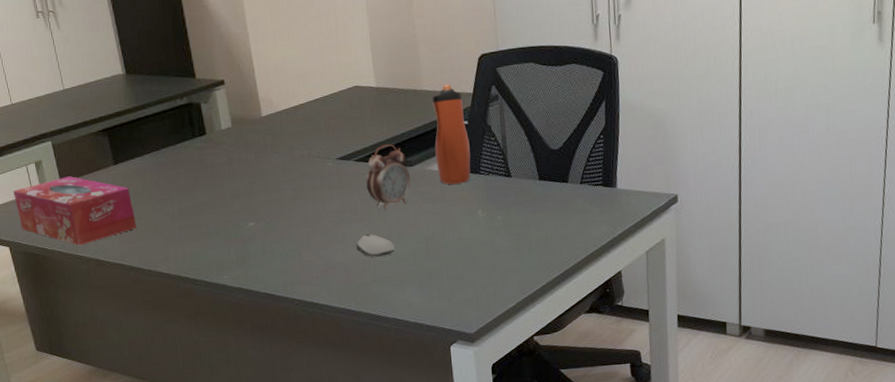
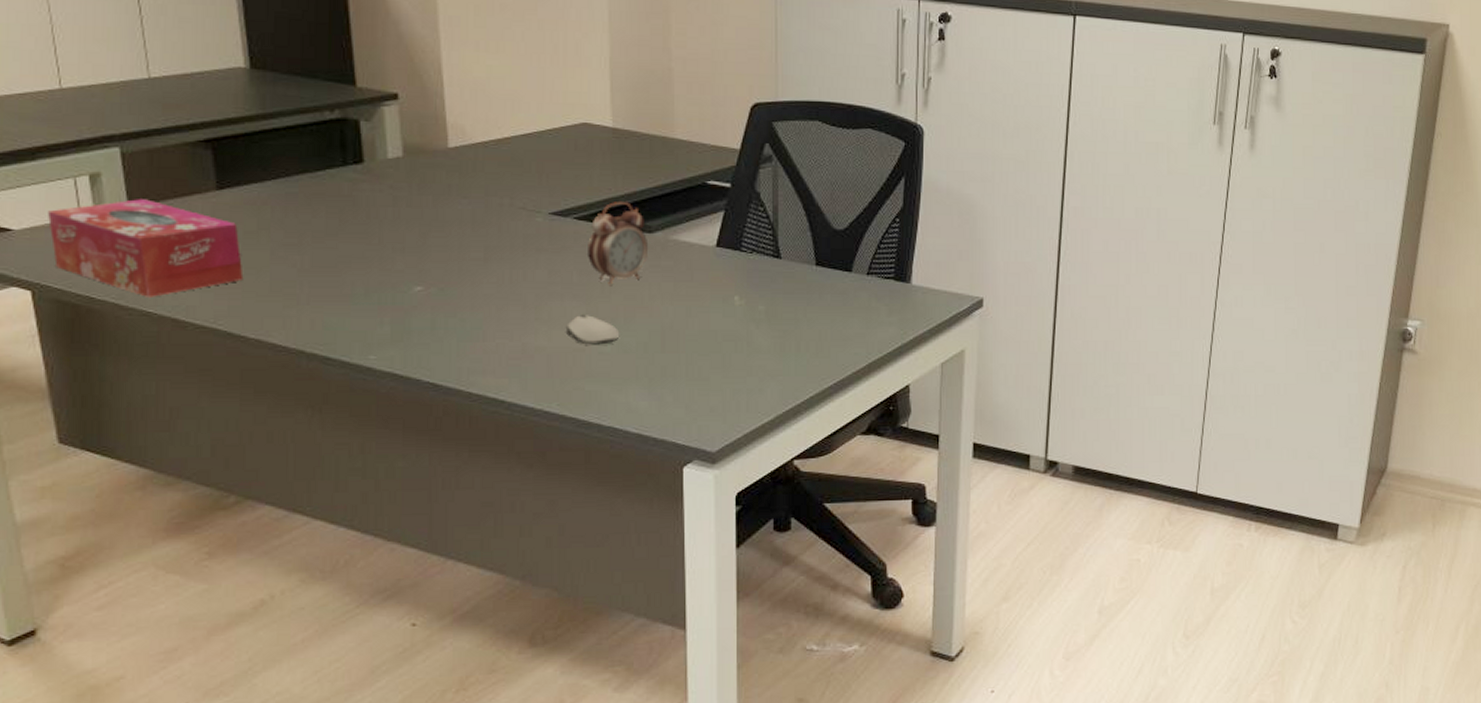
water bottle: present [432,84,471,185] -> none [684,134,730,261]

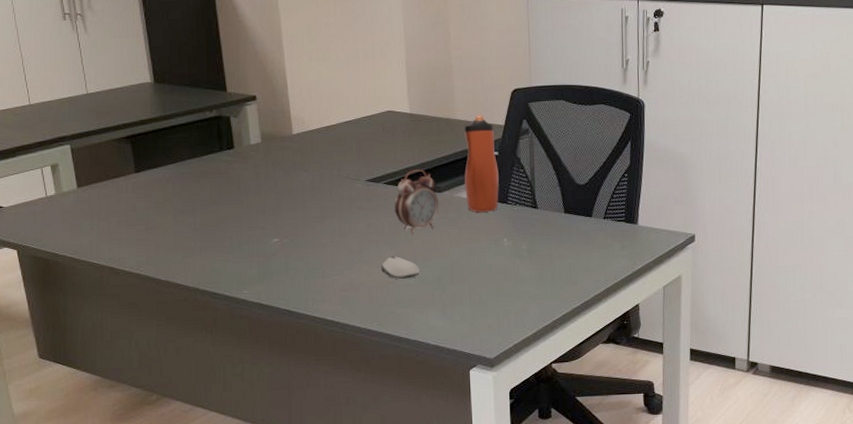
tissue box: present [47,199,244,297] -> none [24,181,156,252]
water bottle: none [684,134,730,261] -> present [464,115,499,212]

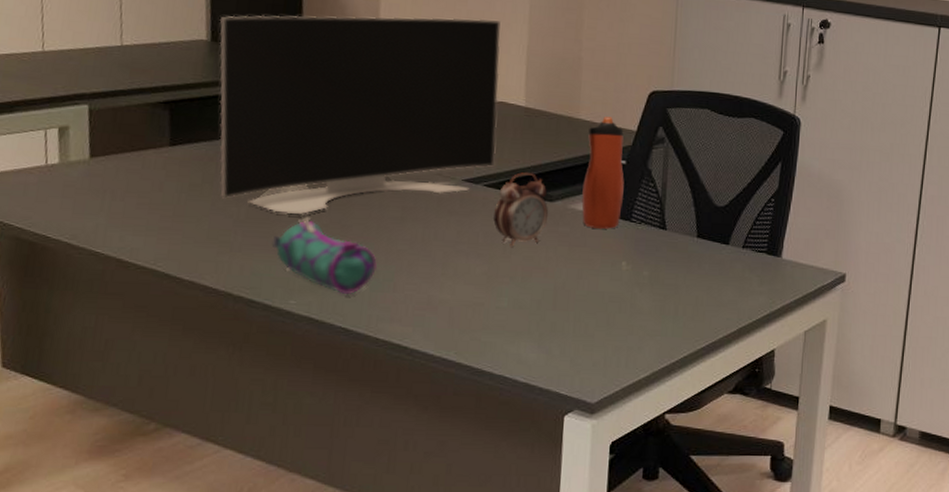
computer monitor: none [158,40,390,220] -> present [219,15,501,214]
pencil case: none [223,224,307,282] -> present [271,220,377,294]
computer mouse: present [381,256,420,279] -> none [469,272,517,300]

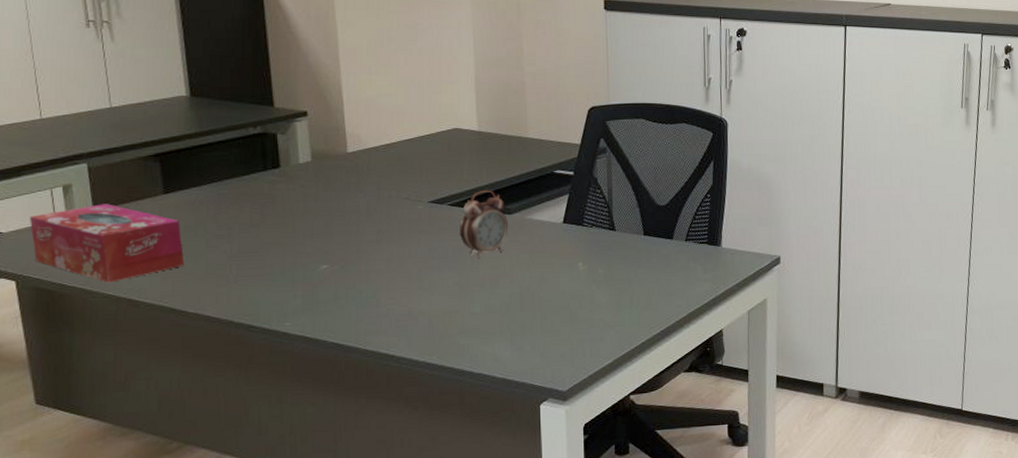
tissue box: none [17,151,185,239] -> present [29,204,185,283]
computer monitor: present [219,15,501,214] -> none [196,54,456,245]
pencil case: present [271,220,377,294] -> none [264,249,359,313]
water bottle: present [581,116,624,229] -> none [537,133,574,235]

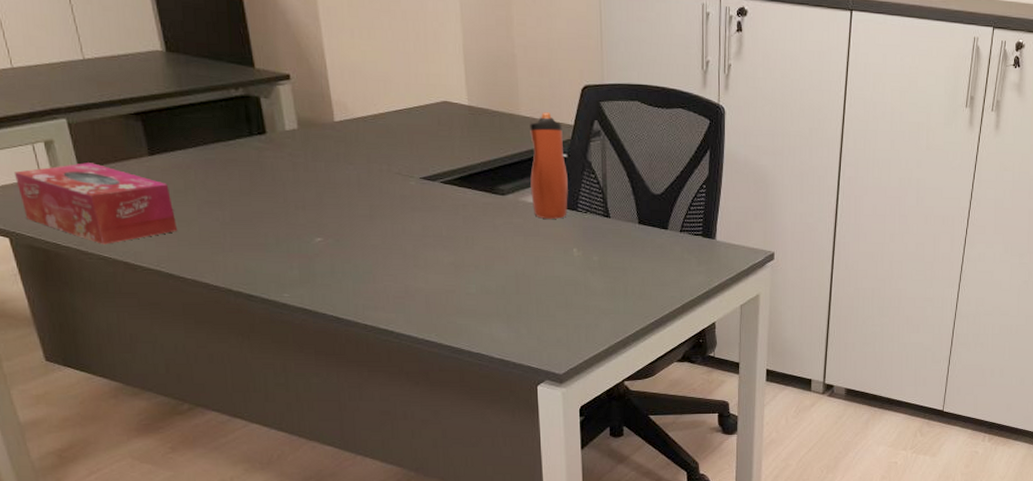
alarm clock: present [460,190,509,258] -> none [453,169,503,238]
water bottle: none [537,133,574,235] -> present [530,112,568,219]

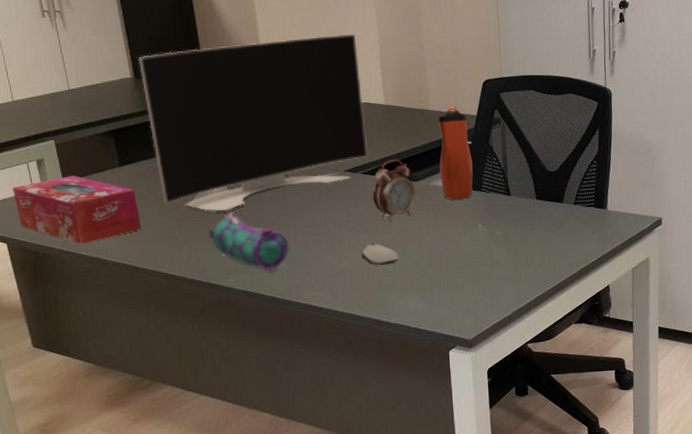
computer monitor: none [169,18,447,215] -> present [138,33,367,211]
pencil case: none [258,220,355,286] -> present [208,214,289,270]
computer mouse: none [439,263,483,287] -> present [361,243,399,265]
alarm clock: none [453,169,503,238] -> present [373,159,416,221]

